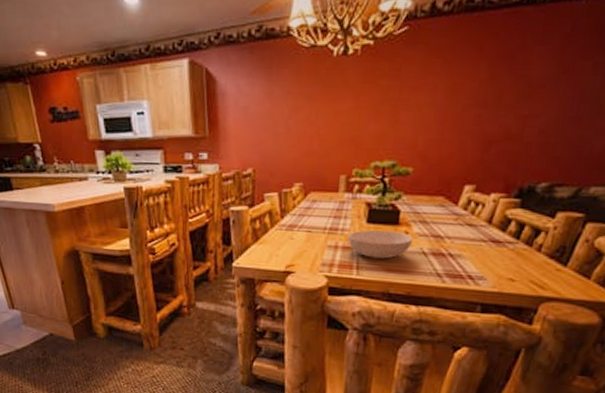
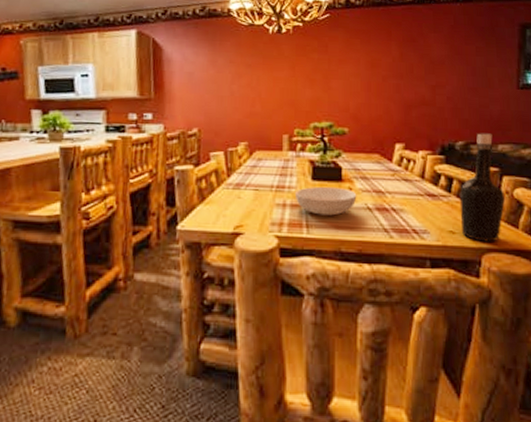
bottle: none [523,173,587,292] -> present [459,133,506,242]

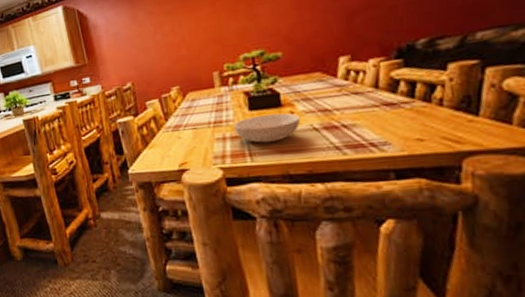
bottle: present [459,133,506,242] -> none [425,21,492,146]

